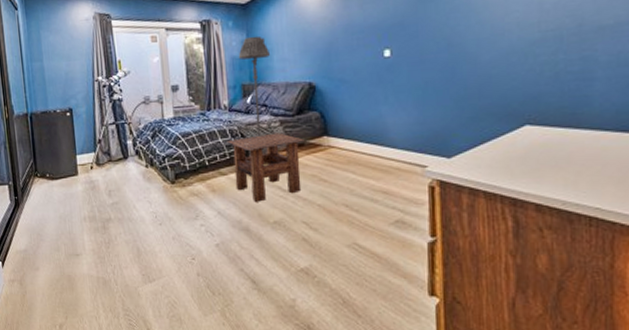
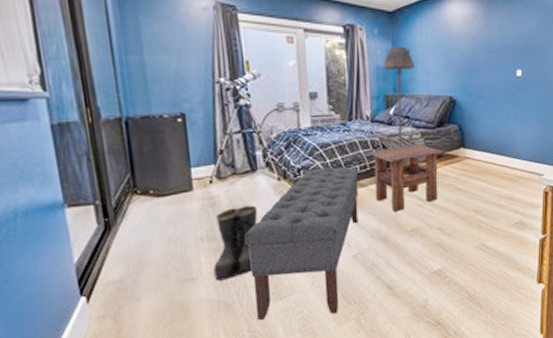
boots: none [94,190,130,258] -> present [214,205,258,281]
bench: none [118,155,220,302] -> present [244,166,359,321]

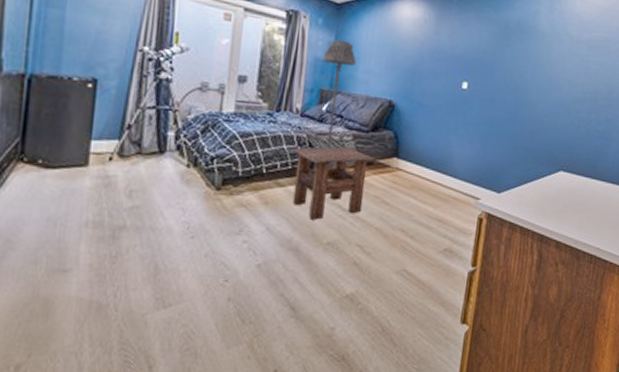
boots: present [214,205,258,281] -> none [92,191,158,276]
bench: present [244,166,359,321] -> none [131,158,278,332]

